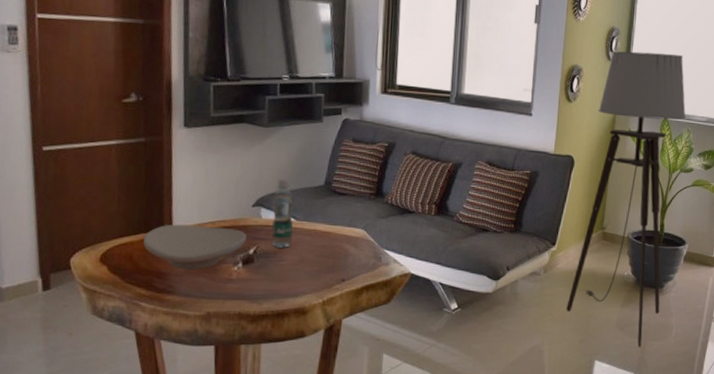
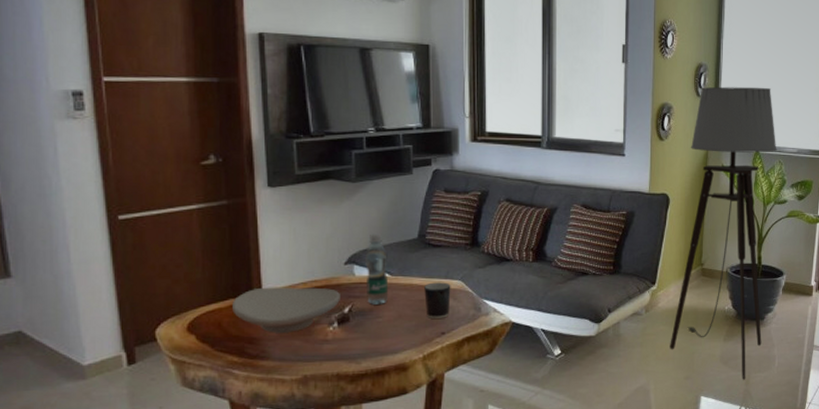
mug: none [327,229,354,266] -> present [424,282,451,320]

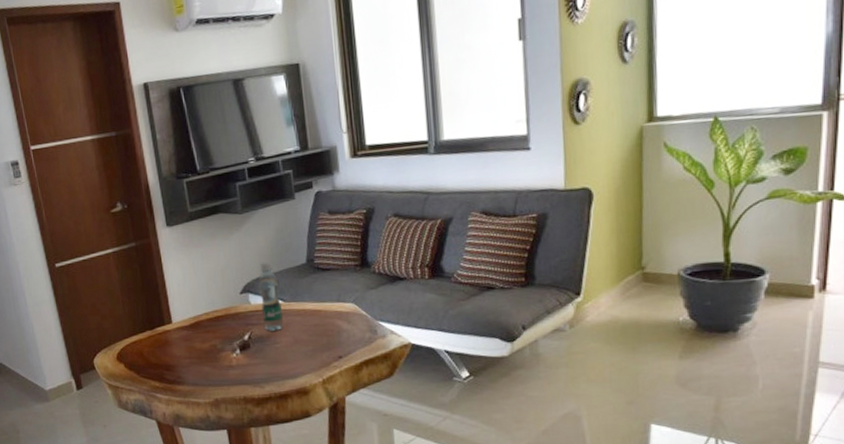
decorative bowl: present [232,287,340,333] -> none [149,317,240,361]
mug: present [424,282,451,320] -> none [317,305,345,344]
floor lamp: present [670,86,777,380] -> none [604,34,747,405]

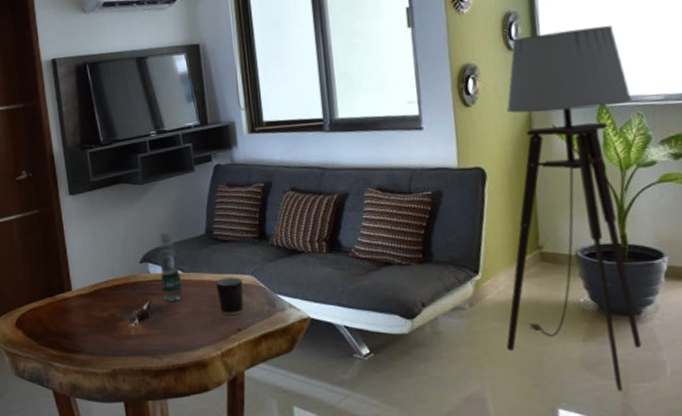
mug: none [317,305,345,344] -> present [216,277,244,316]
floor lamp: none [604,34,747,405] -> present [506,26,642,391]

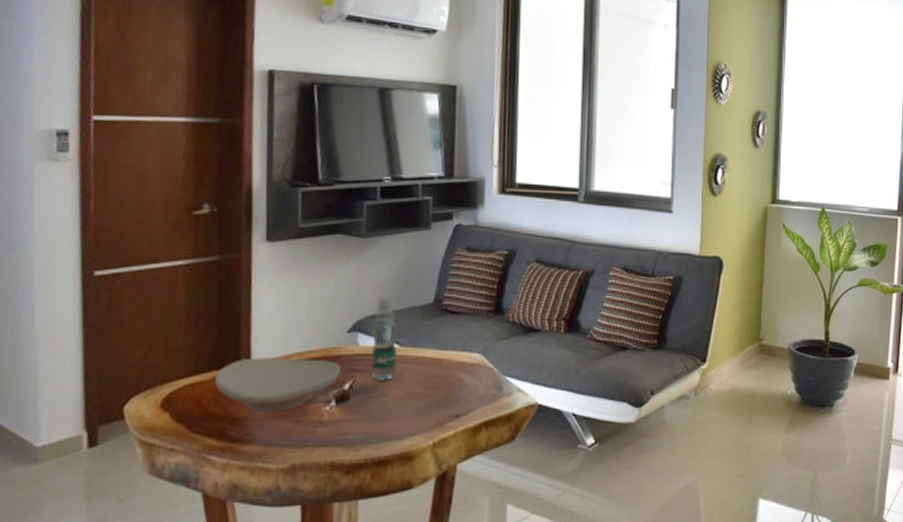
decorative bowl: none [49,286,139,329] -> present [215,357,341,412]
mug: present [216,277,244,316] -> none [437,355,469,400]
floor lamp: present [506,26,642,391] -> none [722,136,846,480]

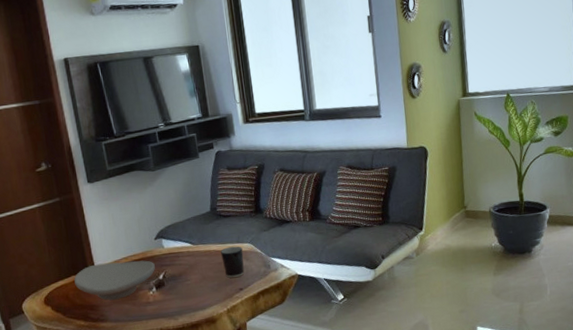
bottle: present [370,297,398,380] -> none [170,211,193,270]
mug: none [437,355,469,400] -> present [221,246,245,278]

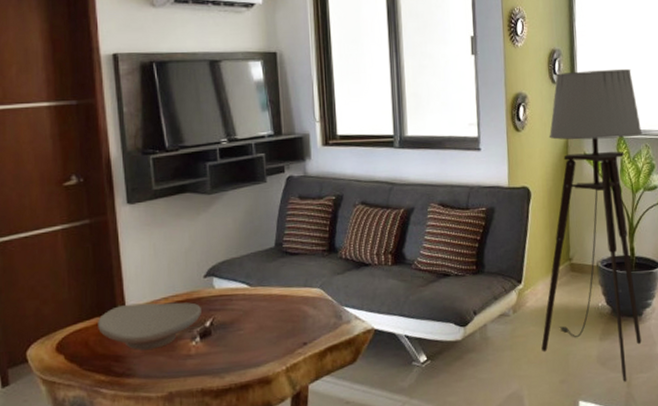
mug: present [221,246,245,278] -> none [284,290,311,330]
floor lamp: none [442,33,532,309] -> present [541,69,643,382]

